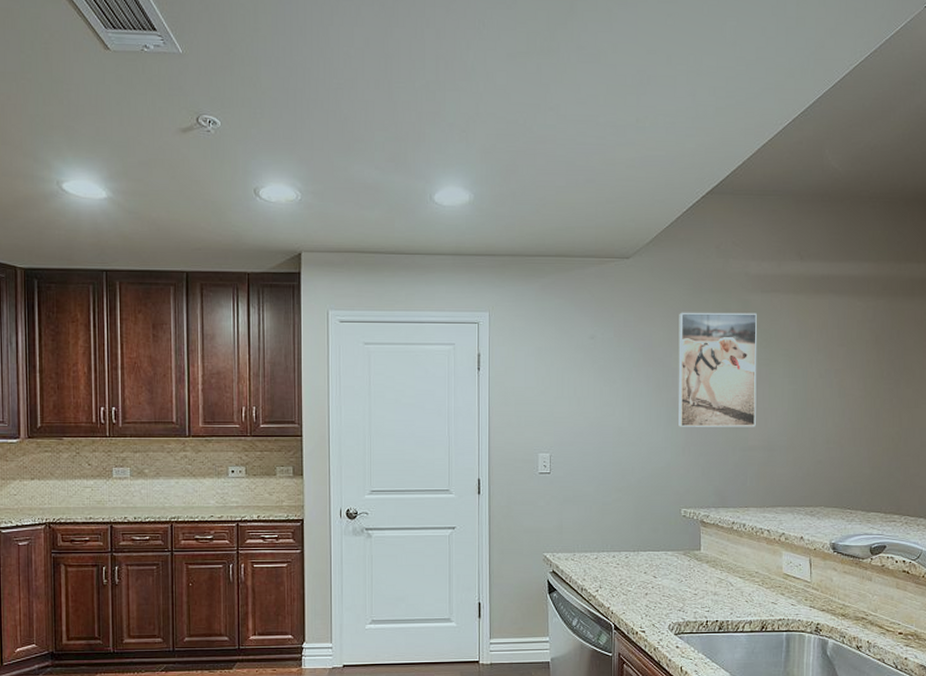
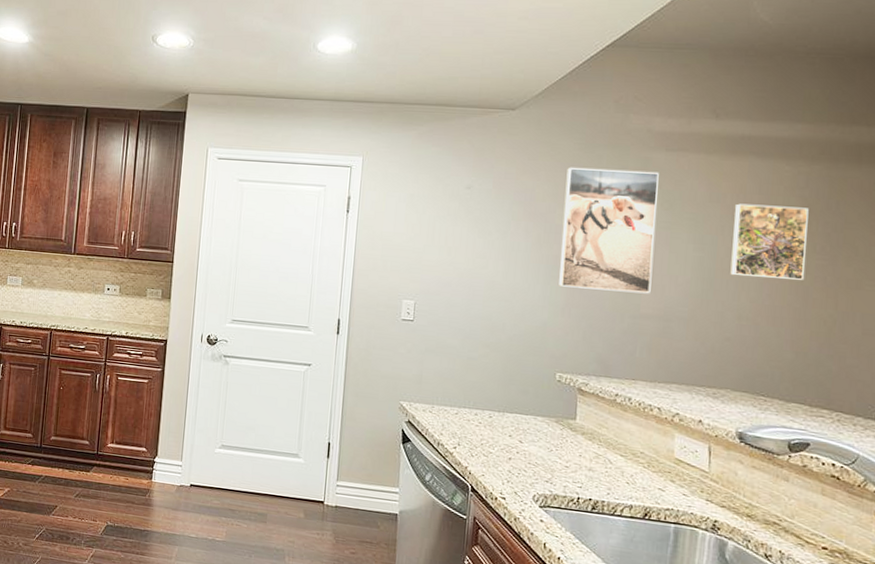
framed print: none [819,338,877,404] -> present [730,203,809,280]

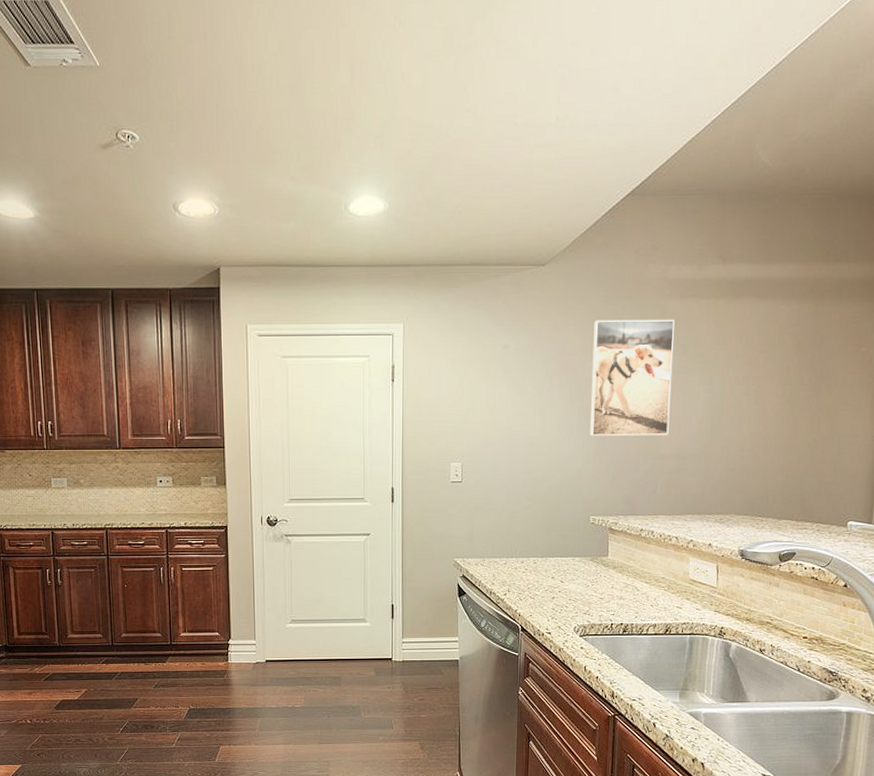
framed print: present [730,203,809,280] -> none [734,343,799,412]

